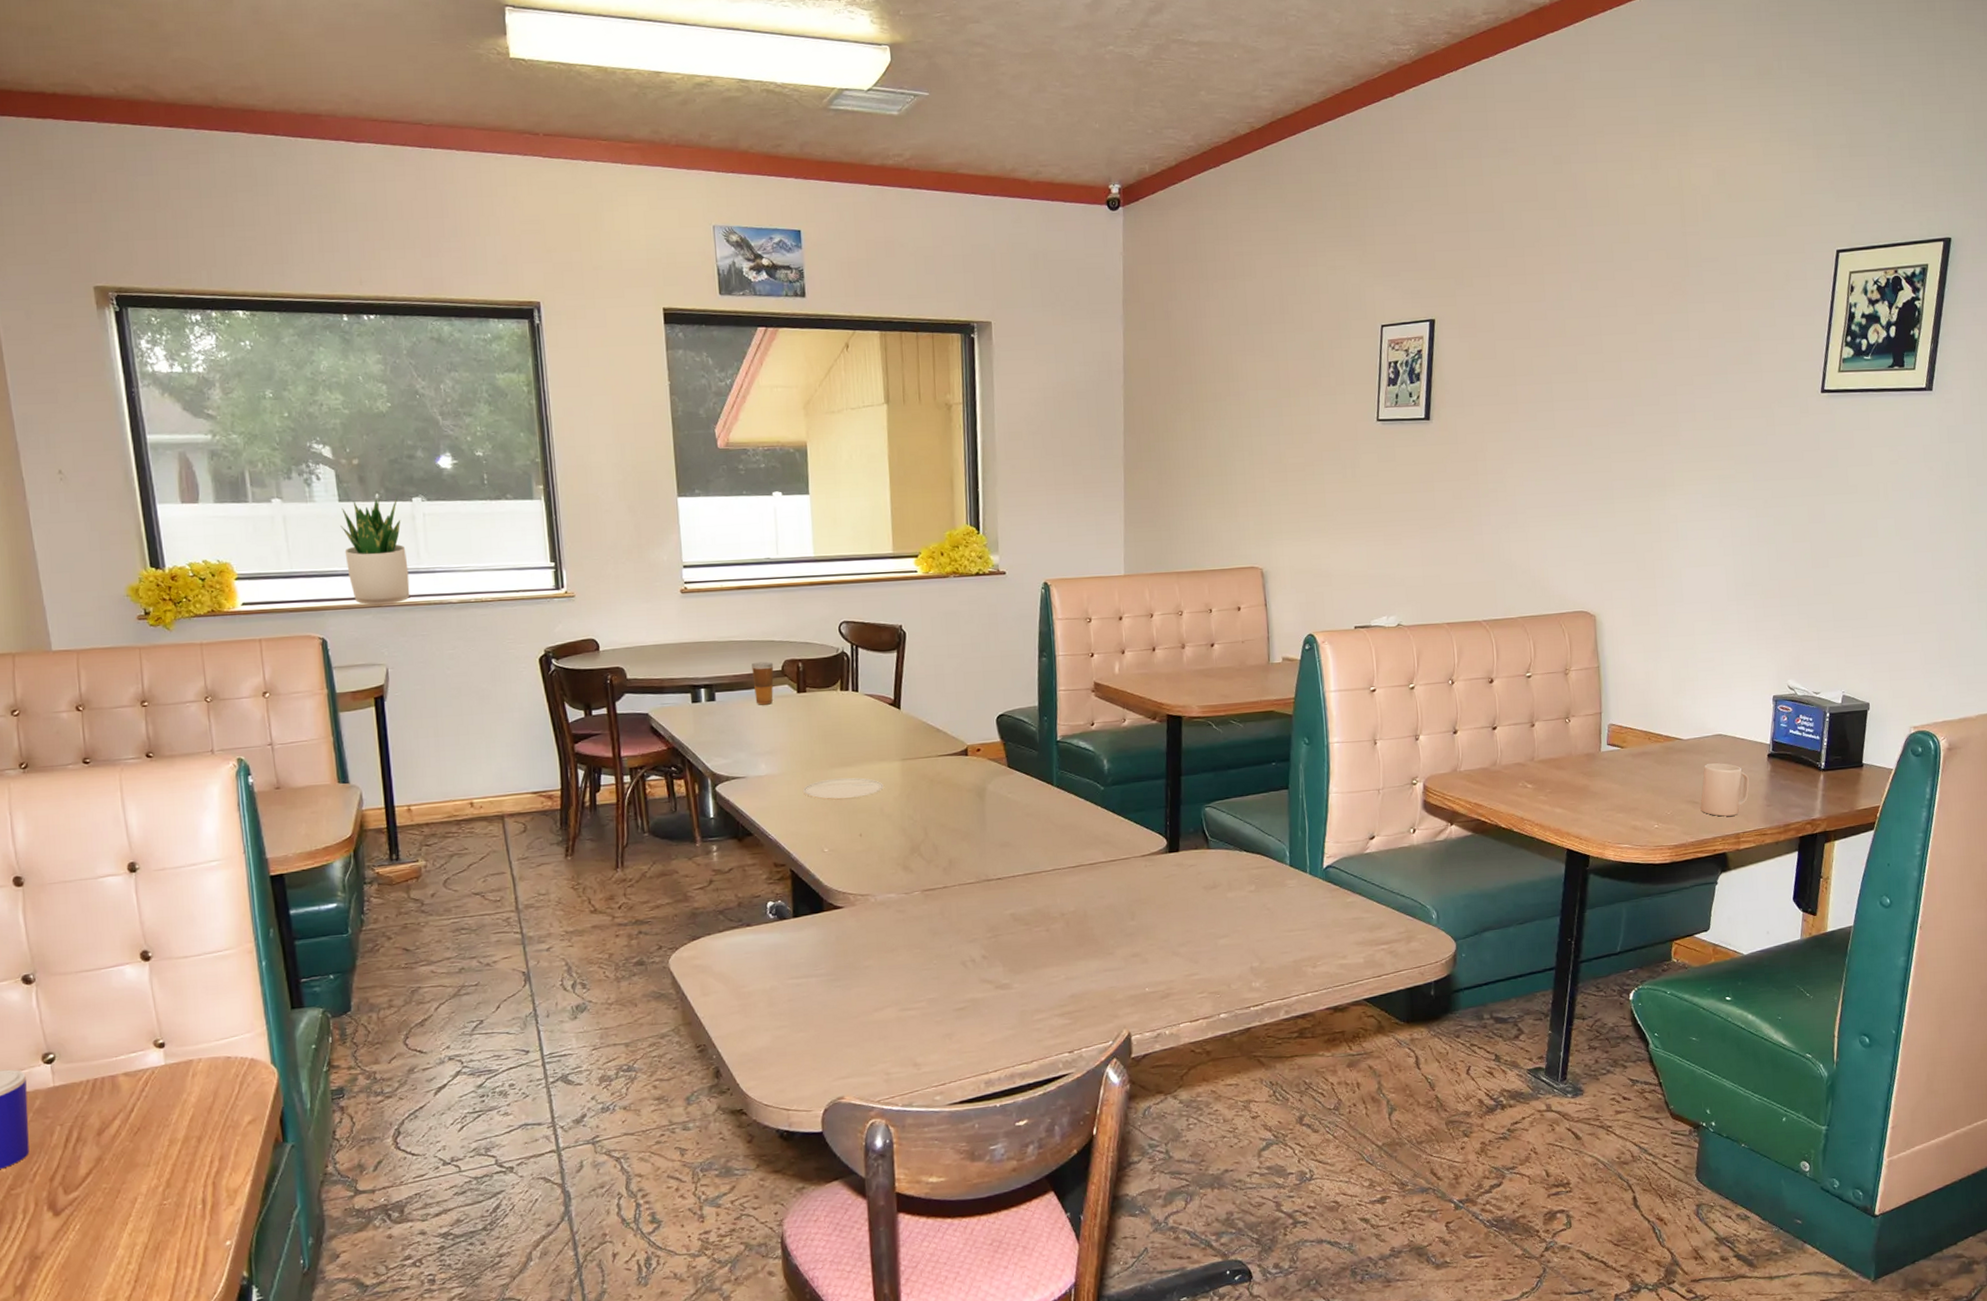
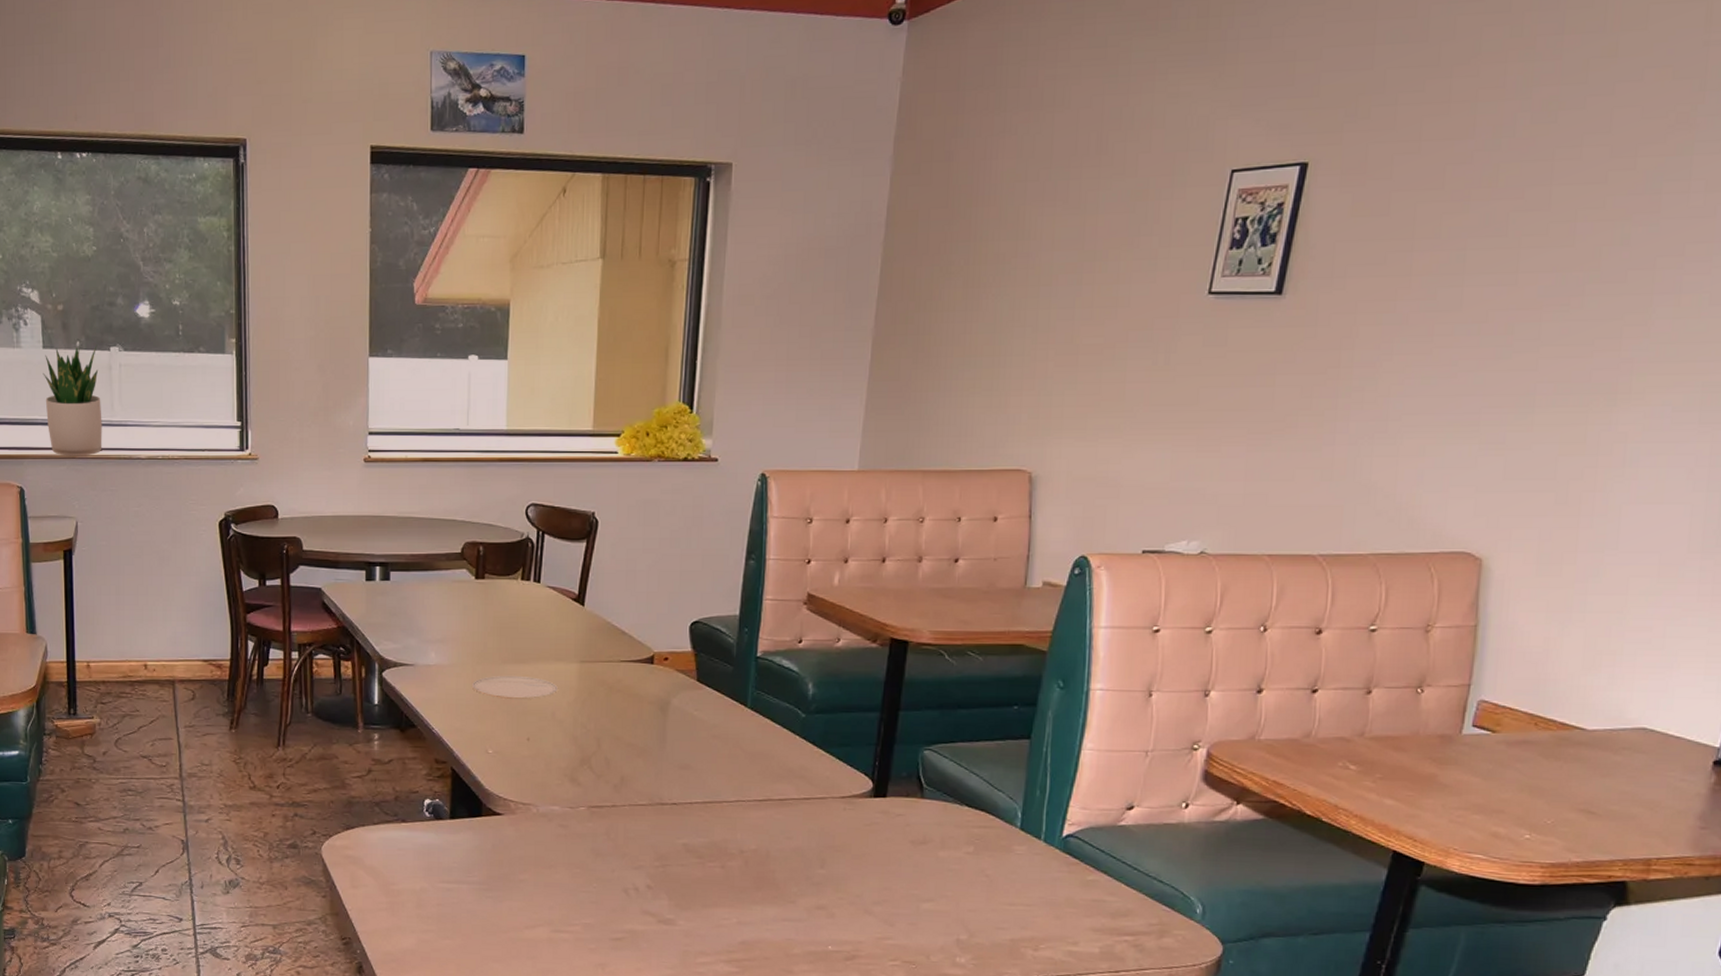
beverage cup: present [752,661,774,705] -> none [430,542,453,589]
mug: present [1700,763,1750,817] -> none [1597,765,1680,836]

